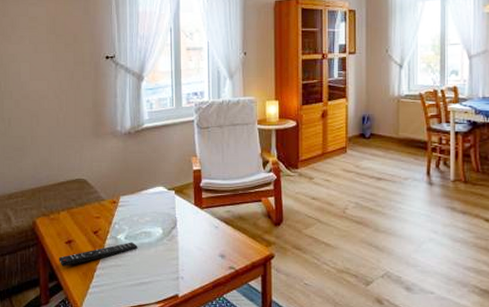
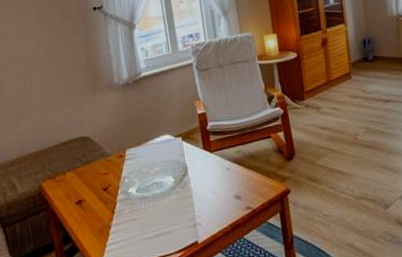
remote control: present [59,242,138,266] -> none [71,194,151,228]

